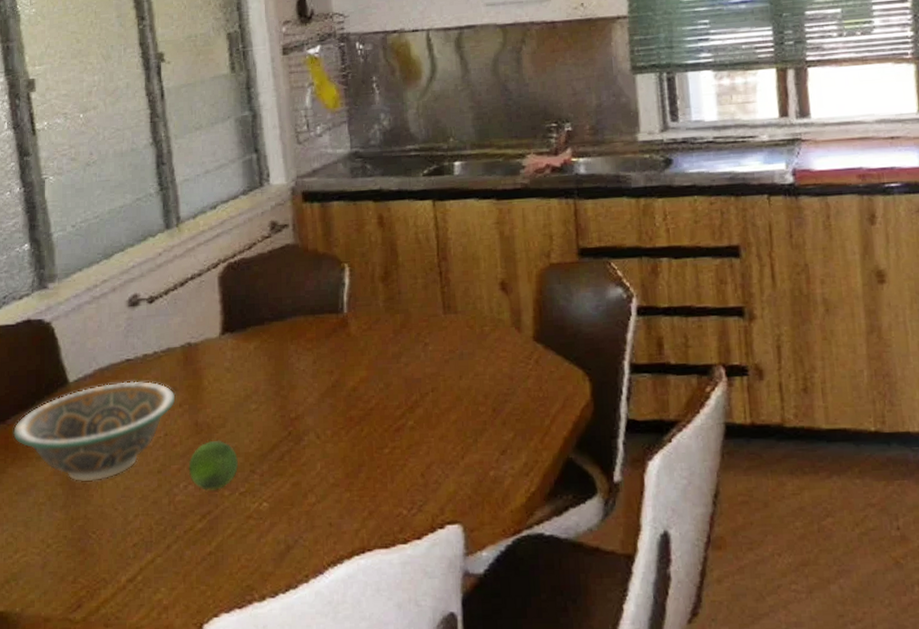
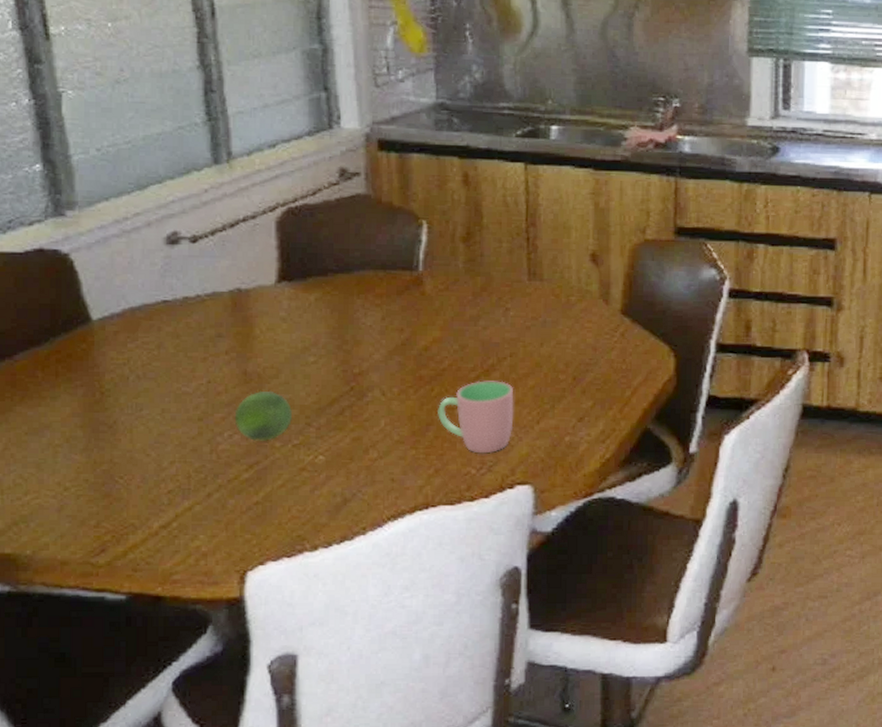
bowl: present [12,381,176,482] -> none [21,324,221,426]
cup: none [368,417,440,493] -> present [438,380,514,454]

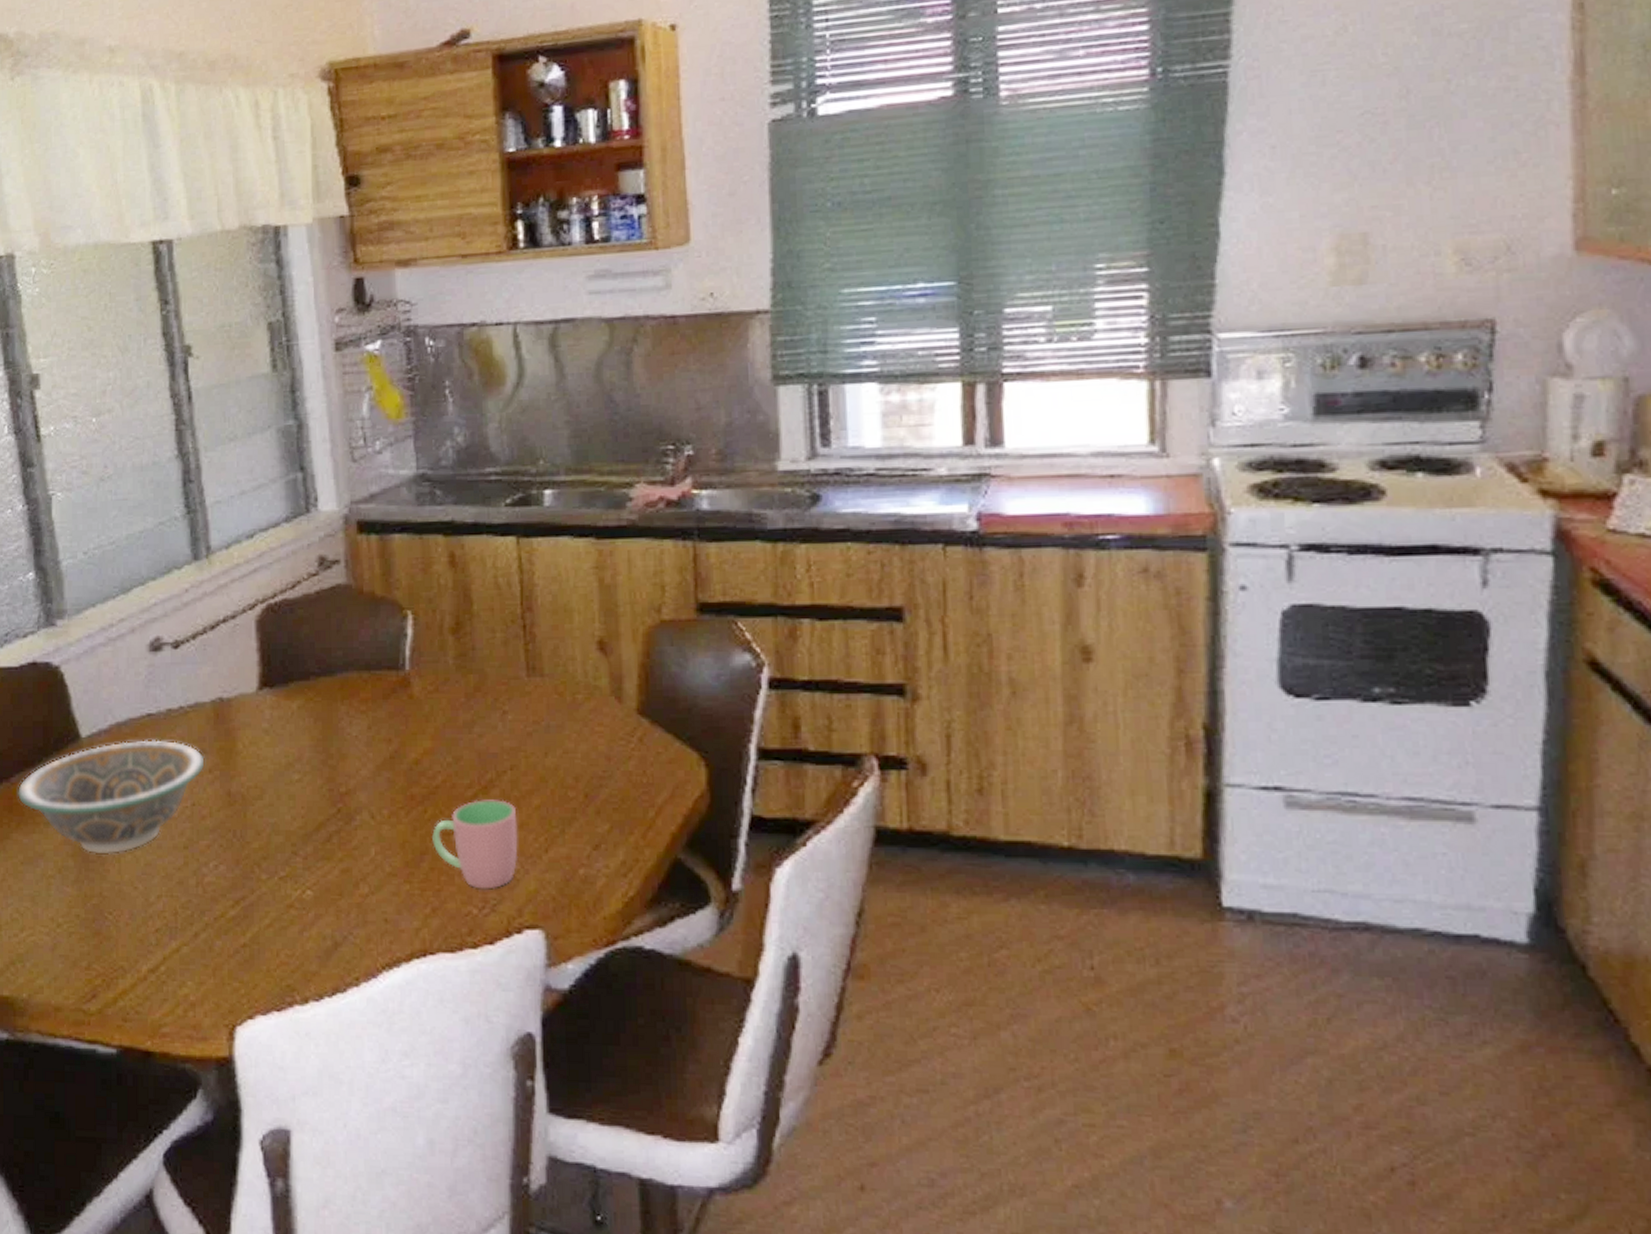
bowl: none [21,324,221,426] -> present [17,740,205,855]
fruit: present [234,390,293,441] -> none [219,814,279,873]

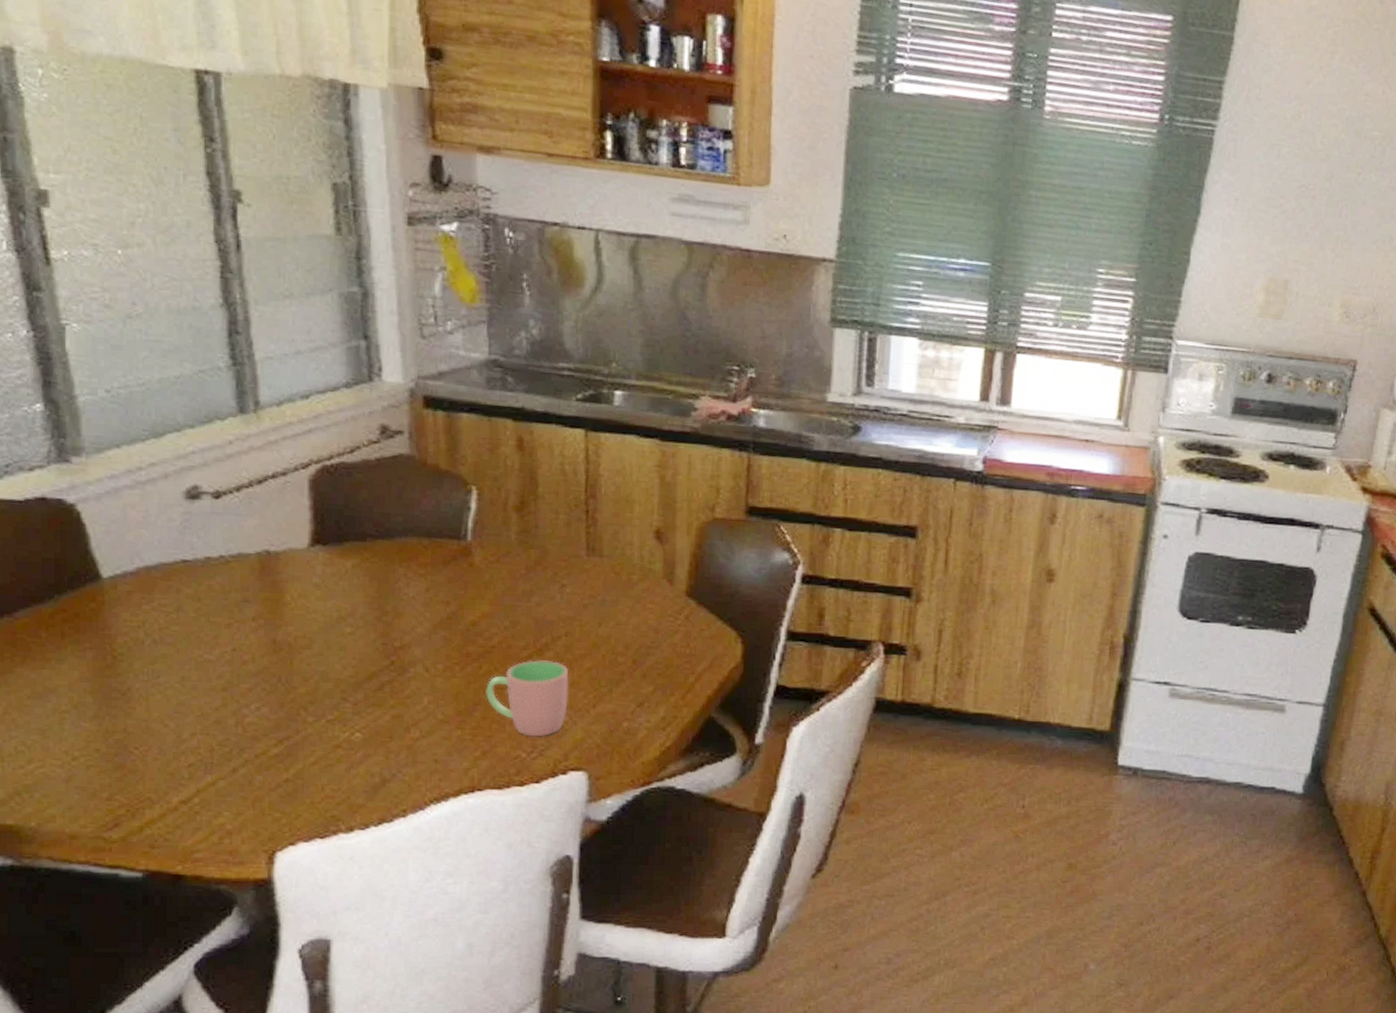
bowl: present [17,740,205,855] -> none [22,585,248,693]

